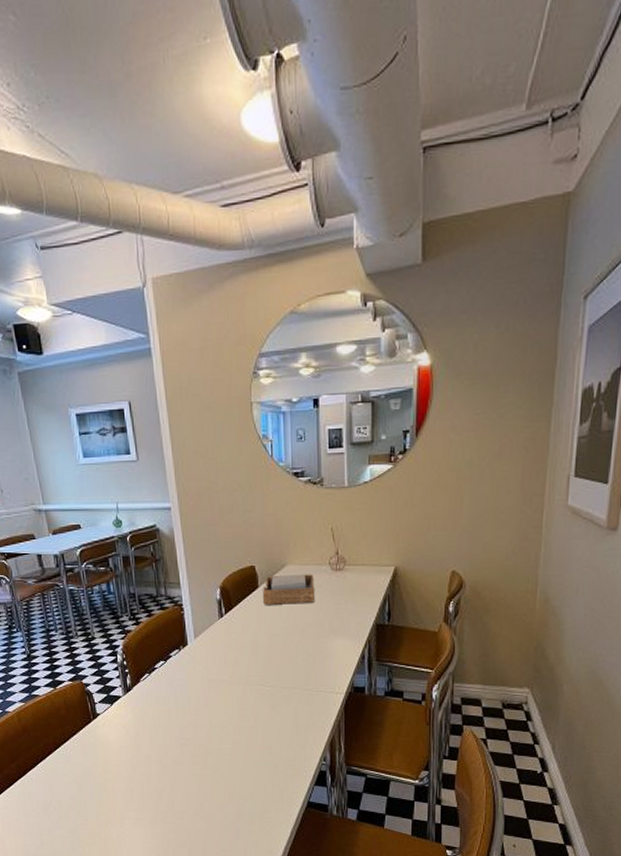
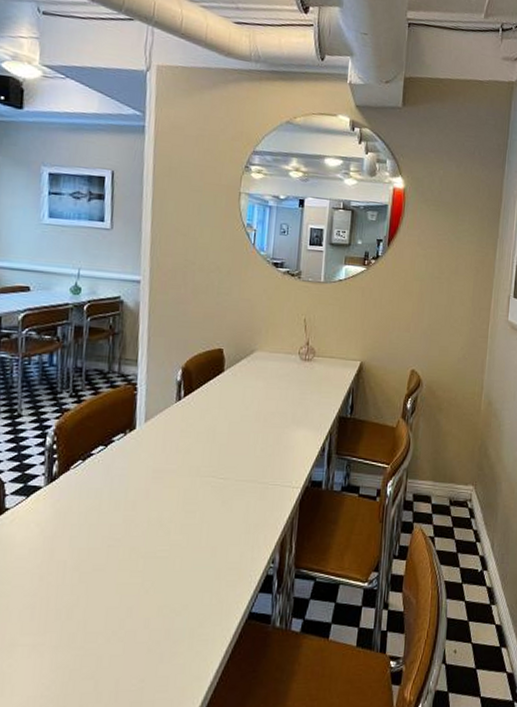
napkin holder: present [263,574,315,605] -> none [227,360,282,392]

